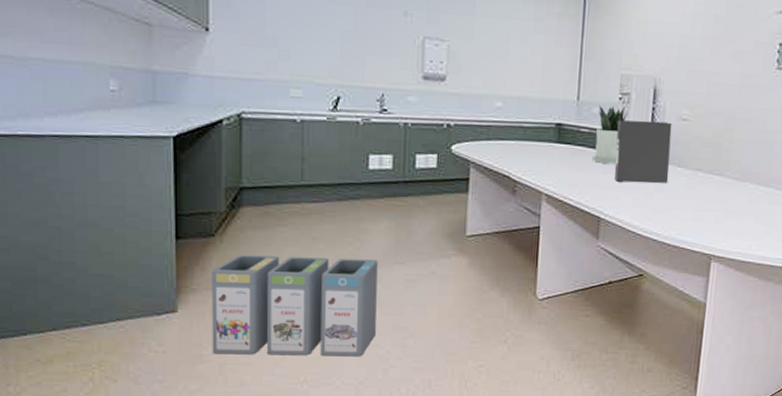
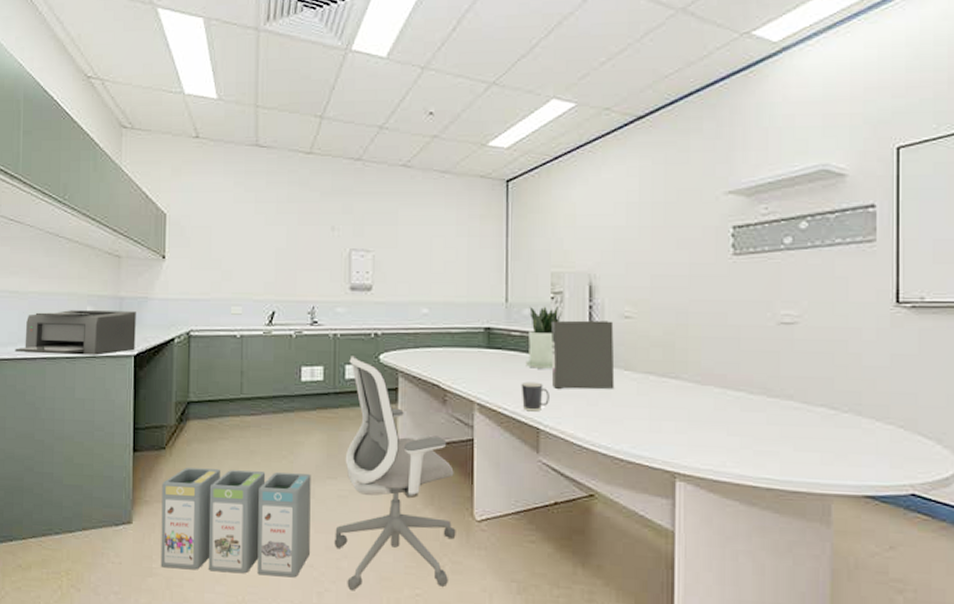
printer: none [14,81,174,135] -> present [15,310,136,356]
office chair: none [400,145,520,366] -> present [334,356,456,591]
mug: none [586,175,612,202] -> present [521,382,549,412]

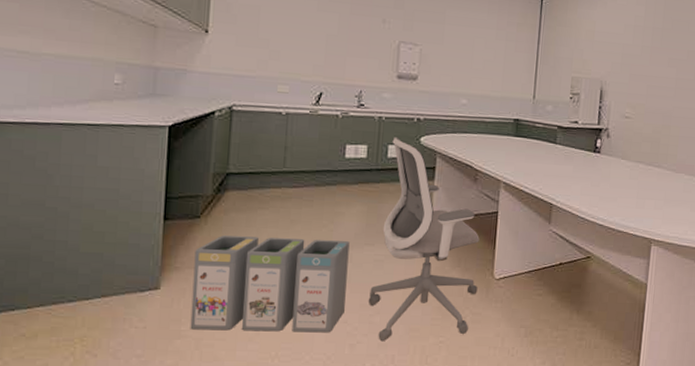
printer: present [15,310,136,356] -> none [23,74,173,124]
mug: present [521,382,549,412] -> none [540,165,563,190]
planter: present [525,306,563,369] -> none [545,103,578,156]
binder: present [551,320,615,390] -> none [565,117,617,174]

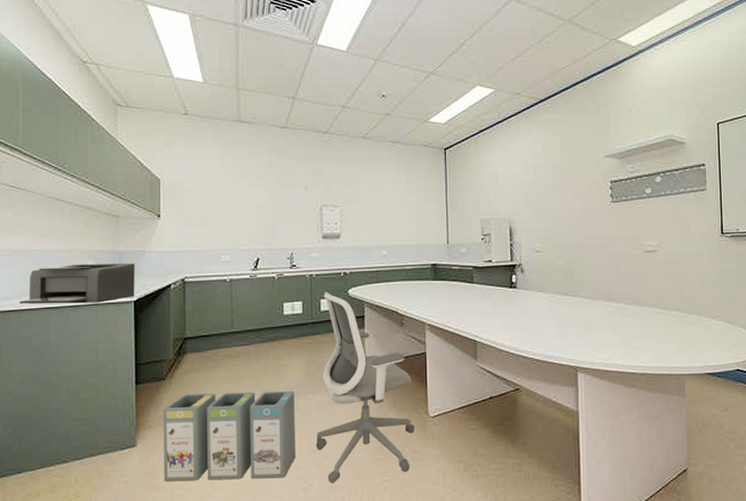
printer: none [23,74,173,124] -> present [19,263,135,305]

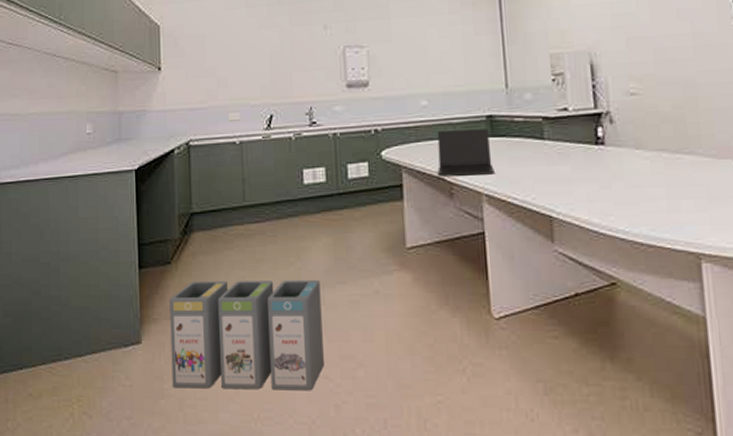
printer: present [19,263,135,305] -> none [18,125,136,175]
office chair: present [315,292,415,484] -> none [348,154,475,402]
laptop: none [391,274,435,310] -> present [437,129,494,176]

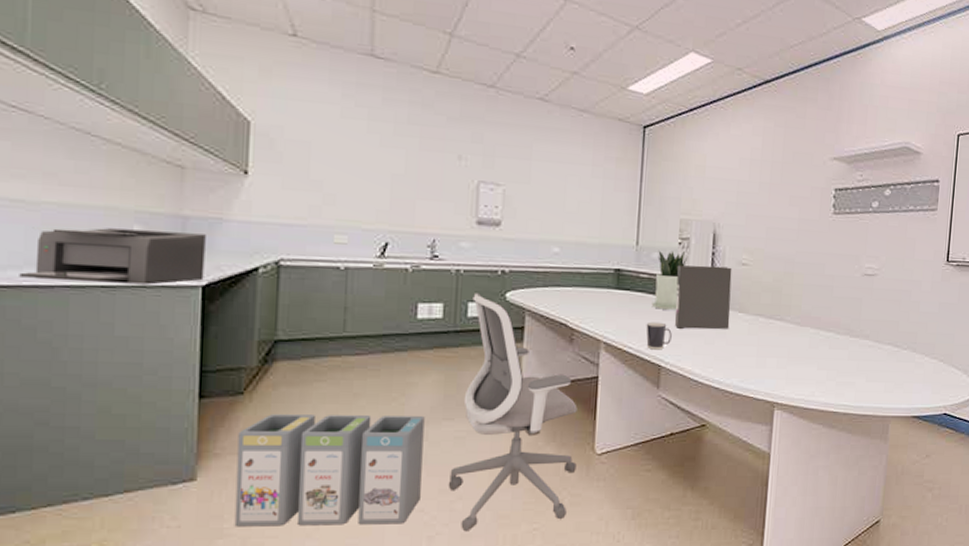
printer: none [18,125,136,175] -> present [19,227,206,285]
office chair: none [348,154,475,402] -> present [448,293,578,532]
laptop: present [437,129,494,176] -> none [560,279,615,324]
mug: none [529,168,560,199] -> present [646,322,672,350]
planter: none [530,88,566,154] -> present [651,250,688,310]
binder: none [555,99,627,173] -> present [674,265,732,330]

